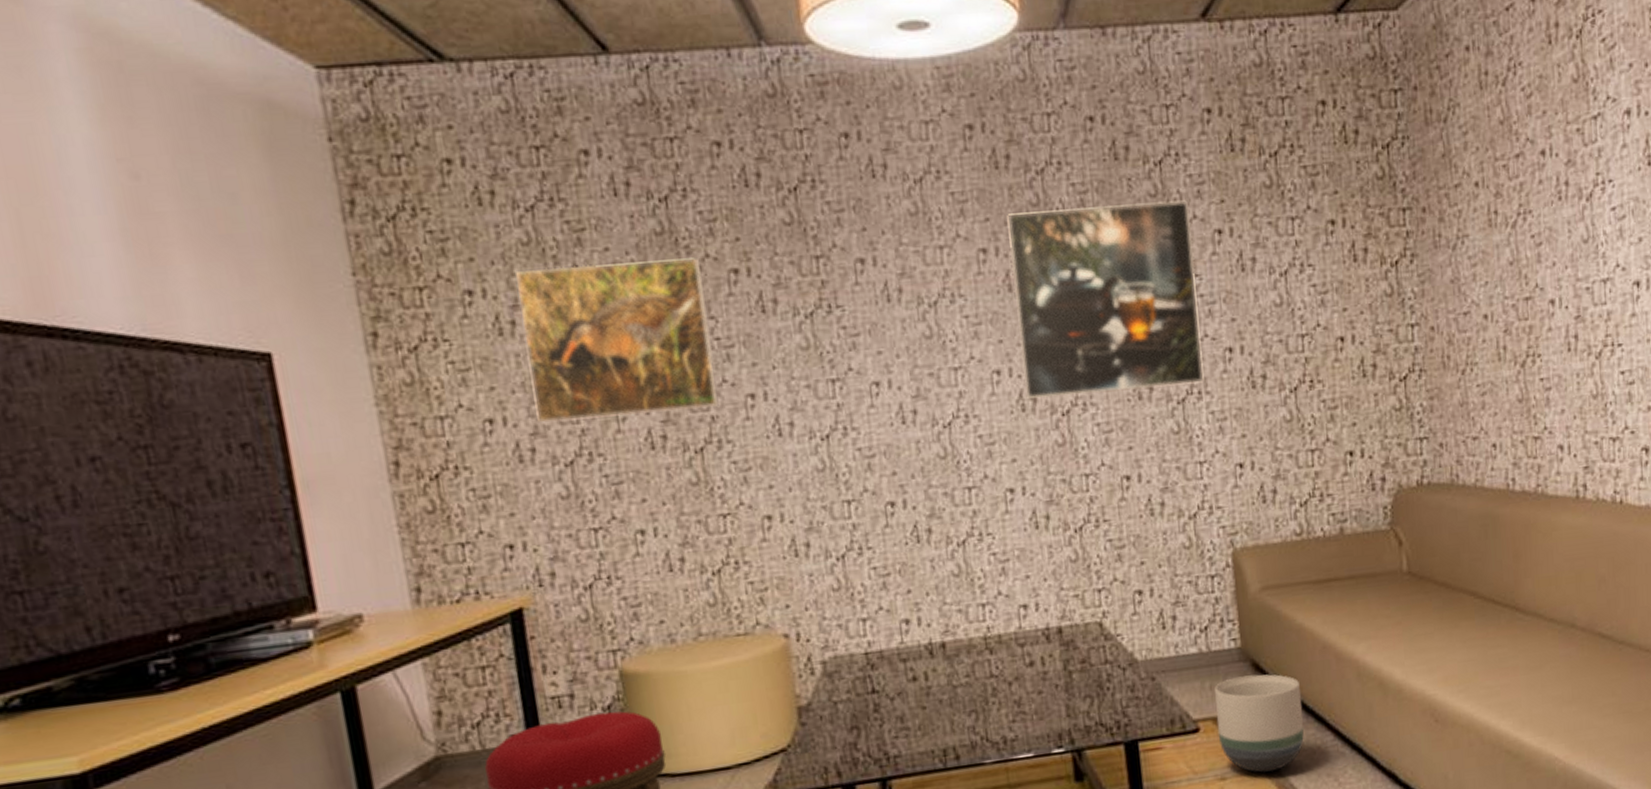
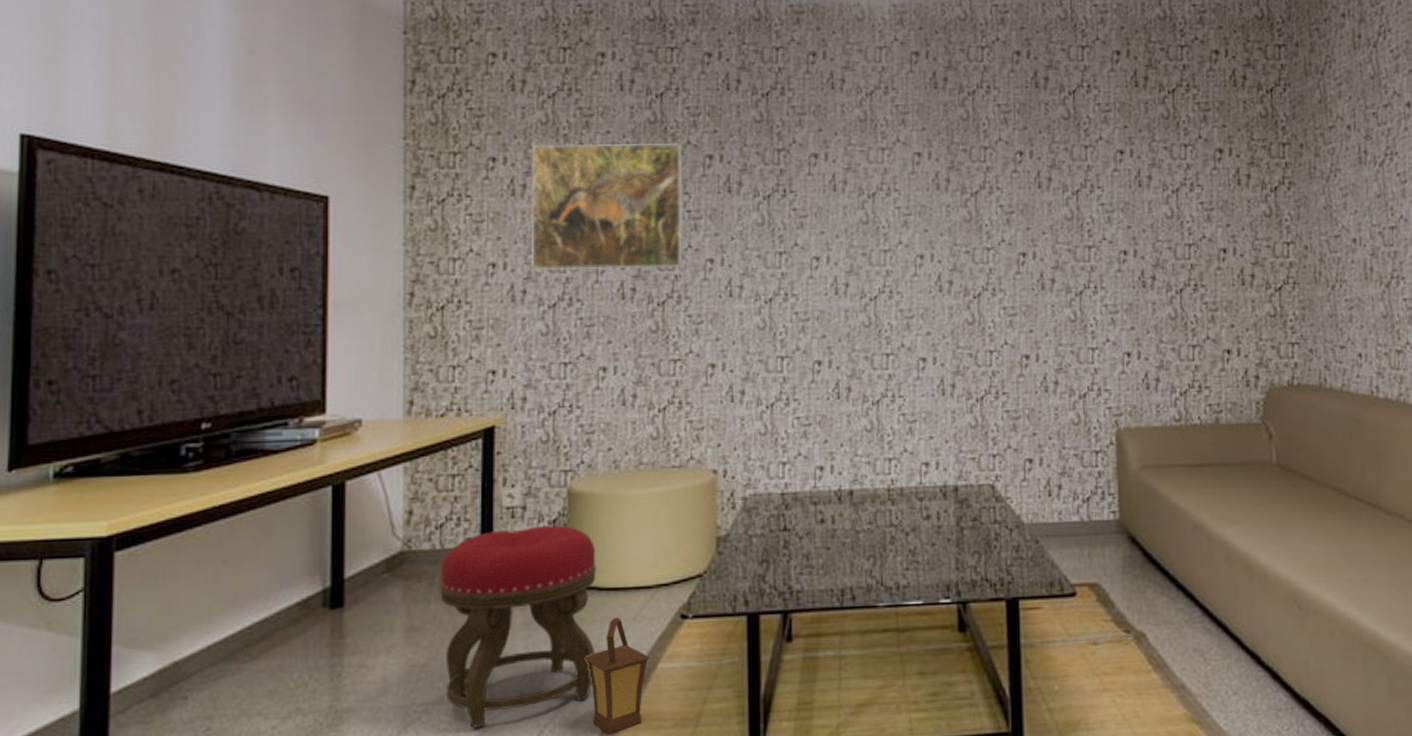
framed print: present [1007,200,1204,399] -> none [940,124,1100,281]
planter: present [1215,674,1304,773] -> none [1092,547,1174,642]

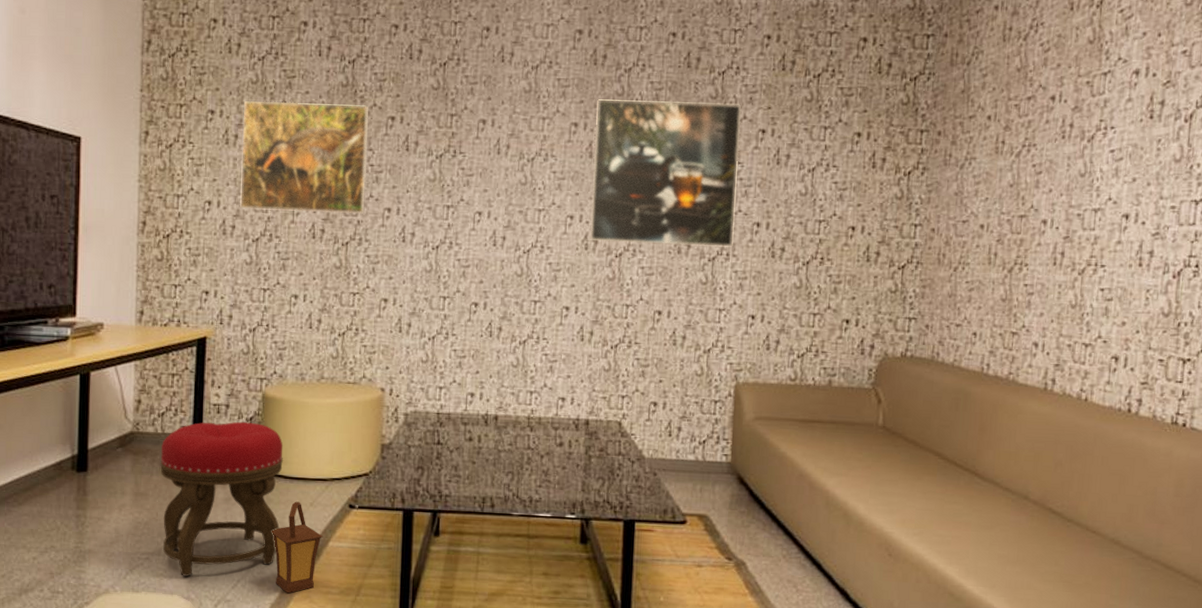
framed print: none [940,124,1100,281] -> present [590,99,741,247]

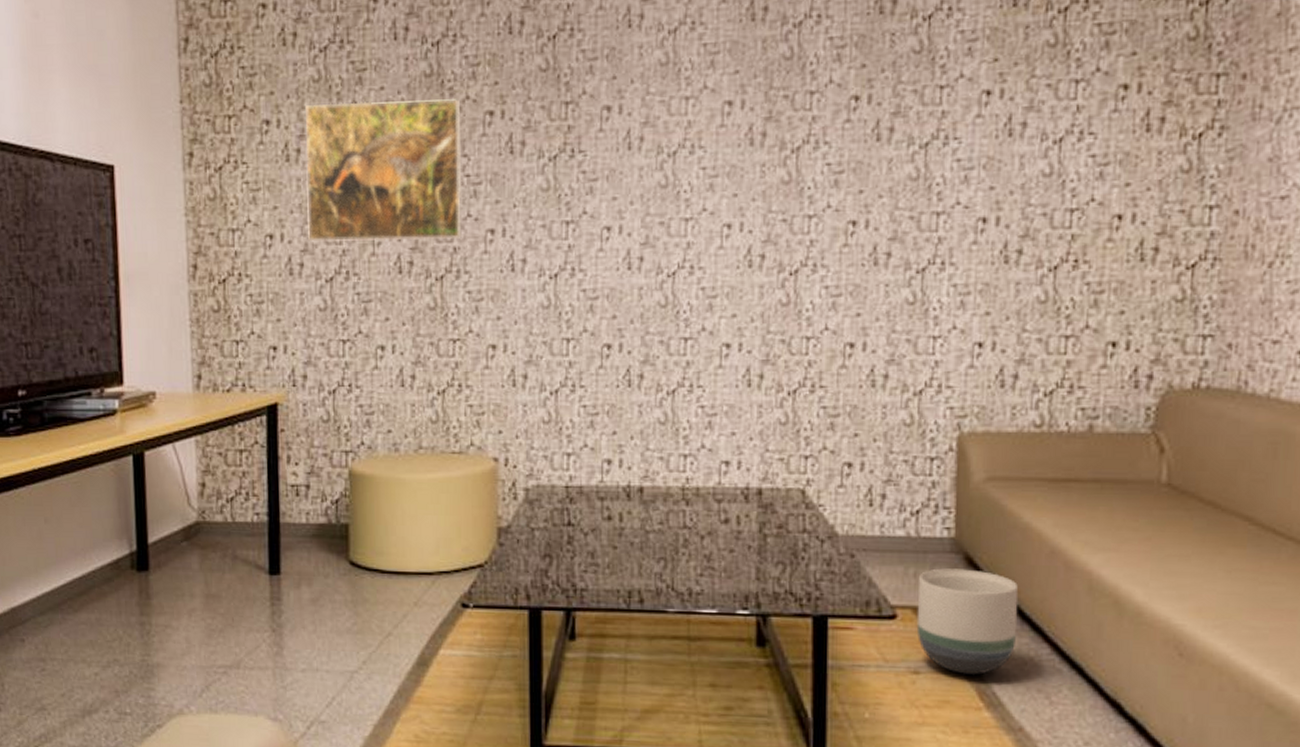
stool: present [160,421,283,576] -> none [232,505,379,693]
lantern: present [271,501,323,594] -> none [368,601,432,713]
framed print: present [590,99,741,247] -> none [755,58,956,255]
planter: none [701,486,776,569] -> present [916,568,1019,676]

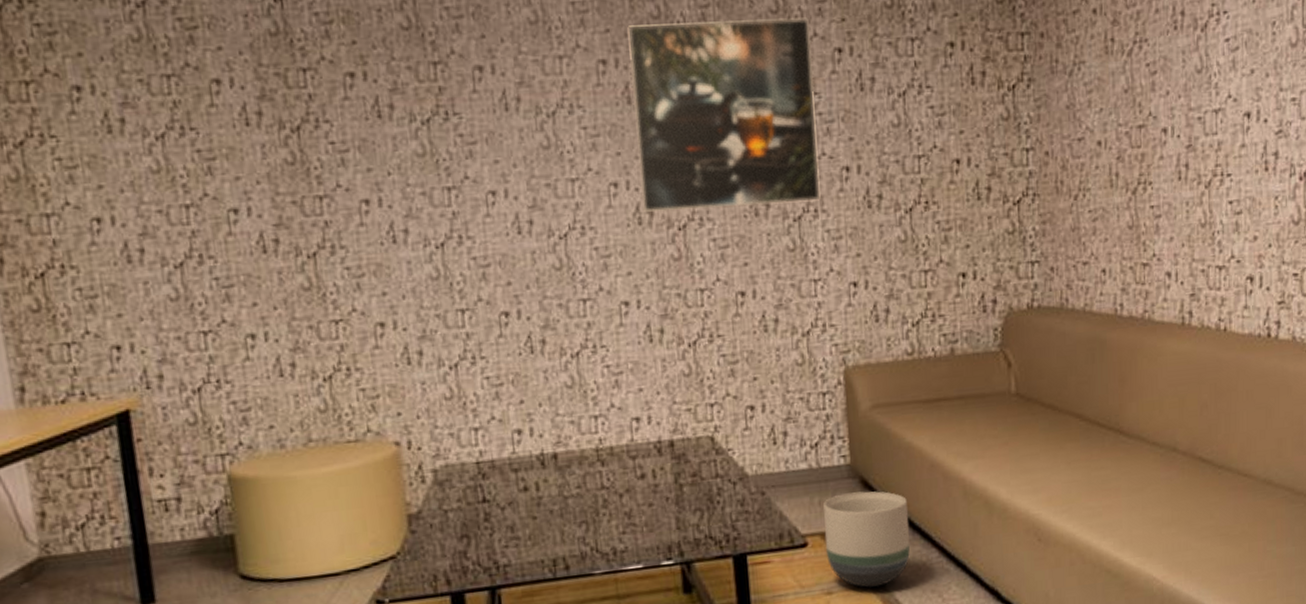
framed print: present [305,99,462,242] -> none [126,60,333,224]
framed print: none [755,58,956,255] -> present [627,17,821,212]

